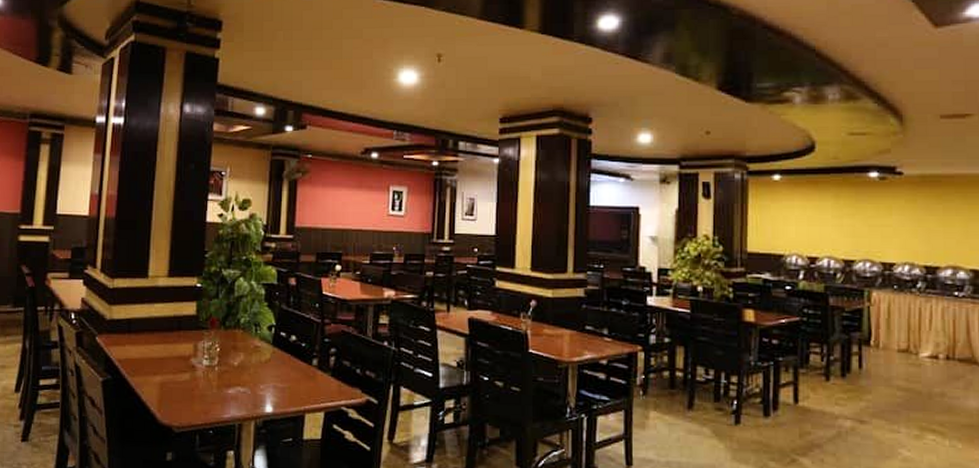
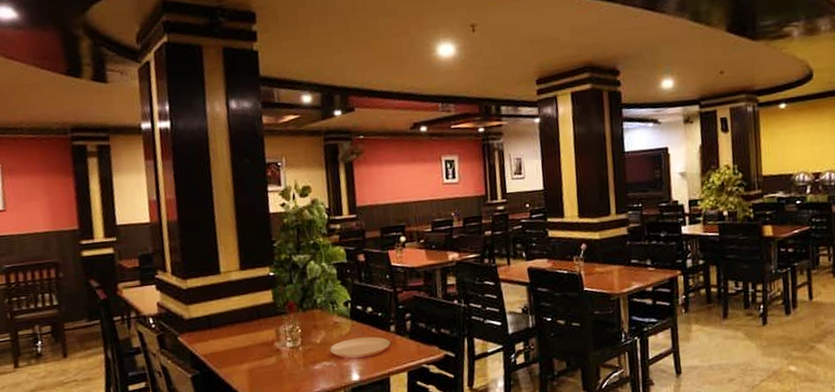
plate: none [246,366,311,389] -> present [329,336,391,359]

